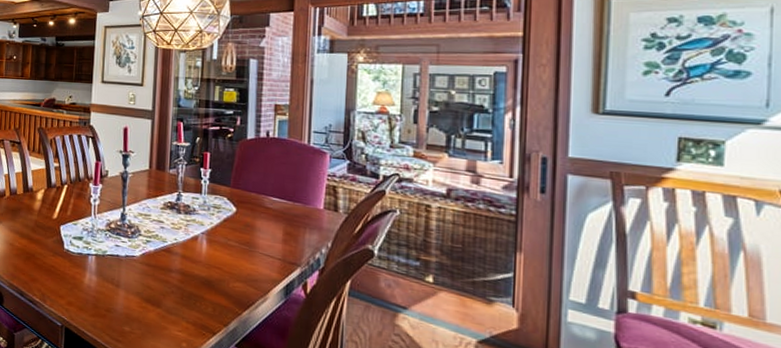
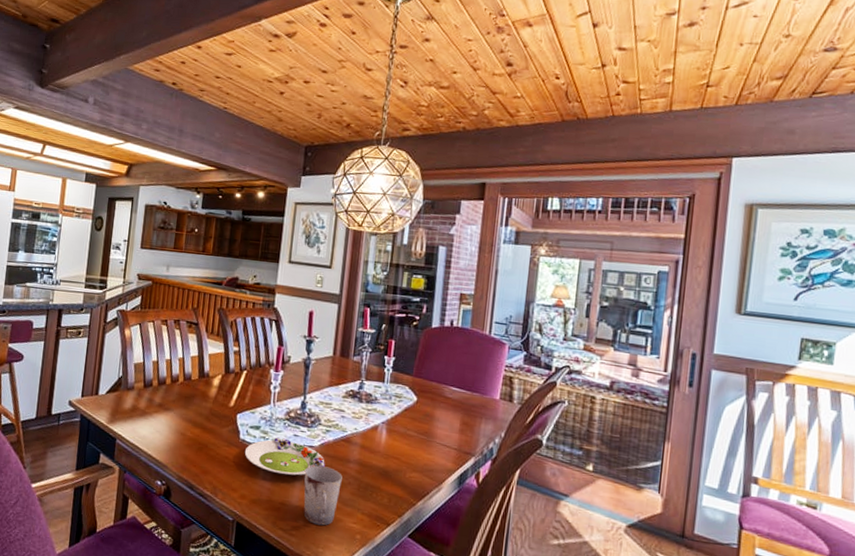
salad plate: none [69,247,147,284] -> present [244,437,325,476]
cup: none [127,274,165,333] -> present [303,465,343,526]

